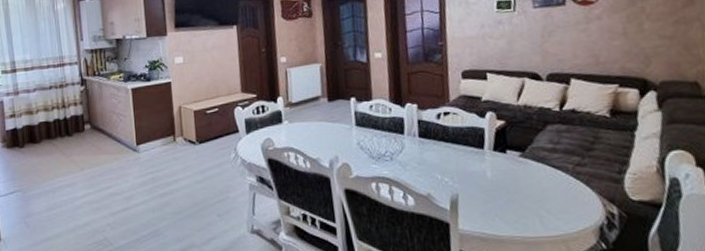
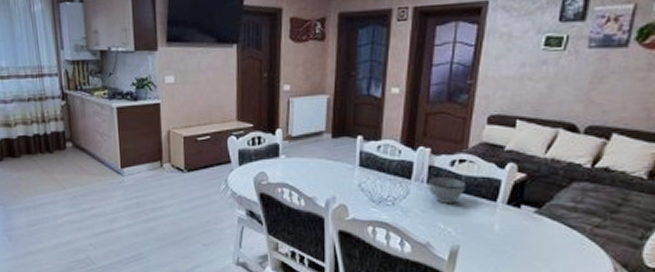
bowl: none [418,129,455,155] -> present [427,176,467,203]

